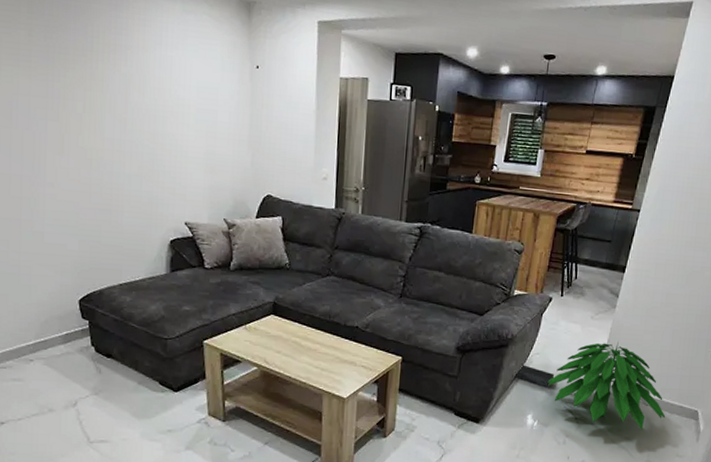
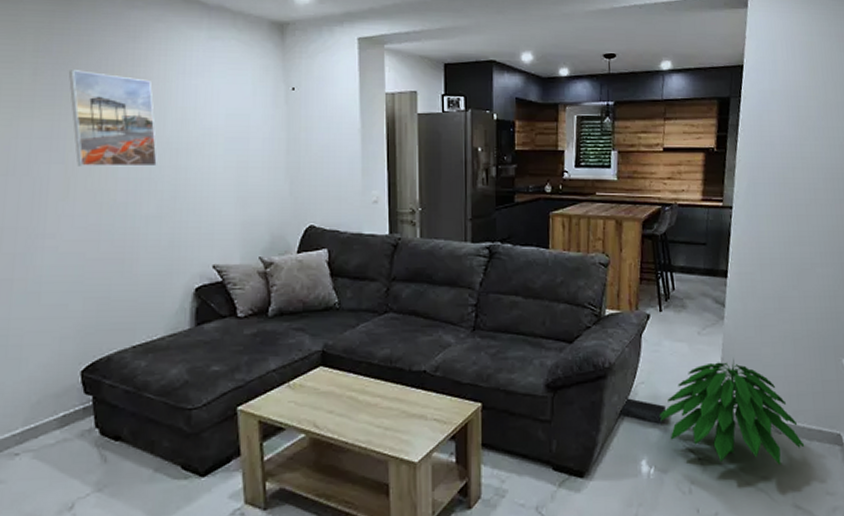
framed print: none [60,33,138,131] -> present [69,70,157,167]

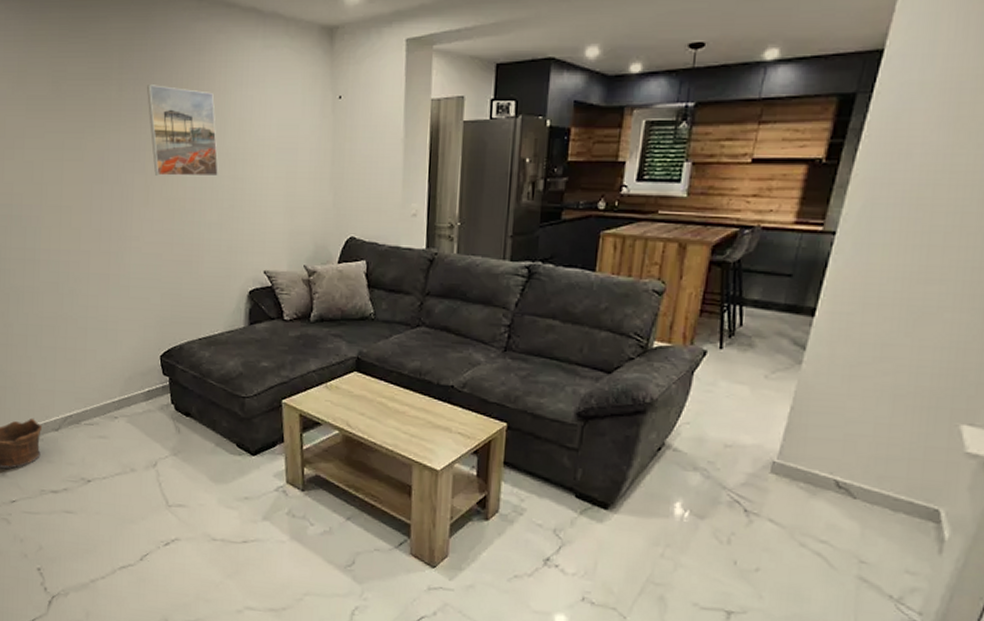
speaker: present [616,397,667,425] -> none [652,435,713,470]
indoor plant: present [660,359,805,466] -> none [704,409,886,533]

